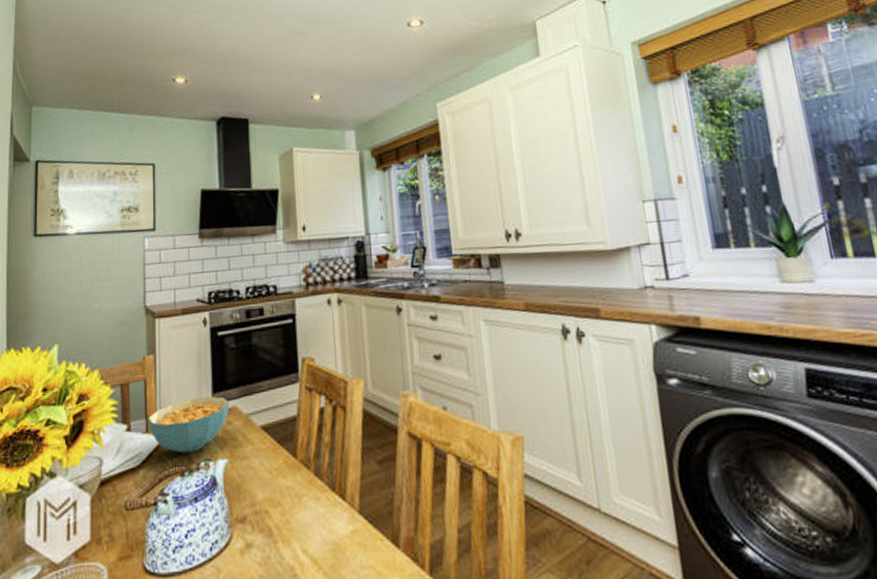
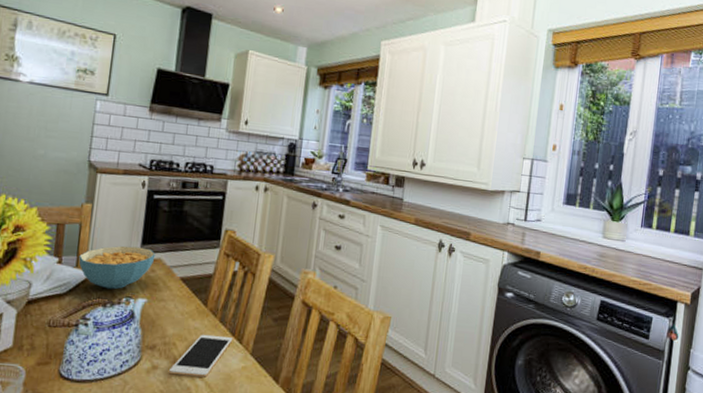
cell phone: none [265,493,334,553] -> present [168,334,233,377]

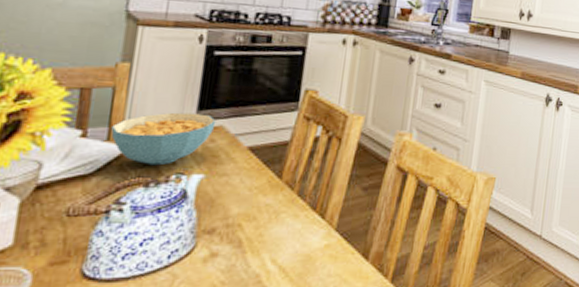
cell phone: present [168,334,233,377] -> none [231,211,314,262]

